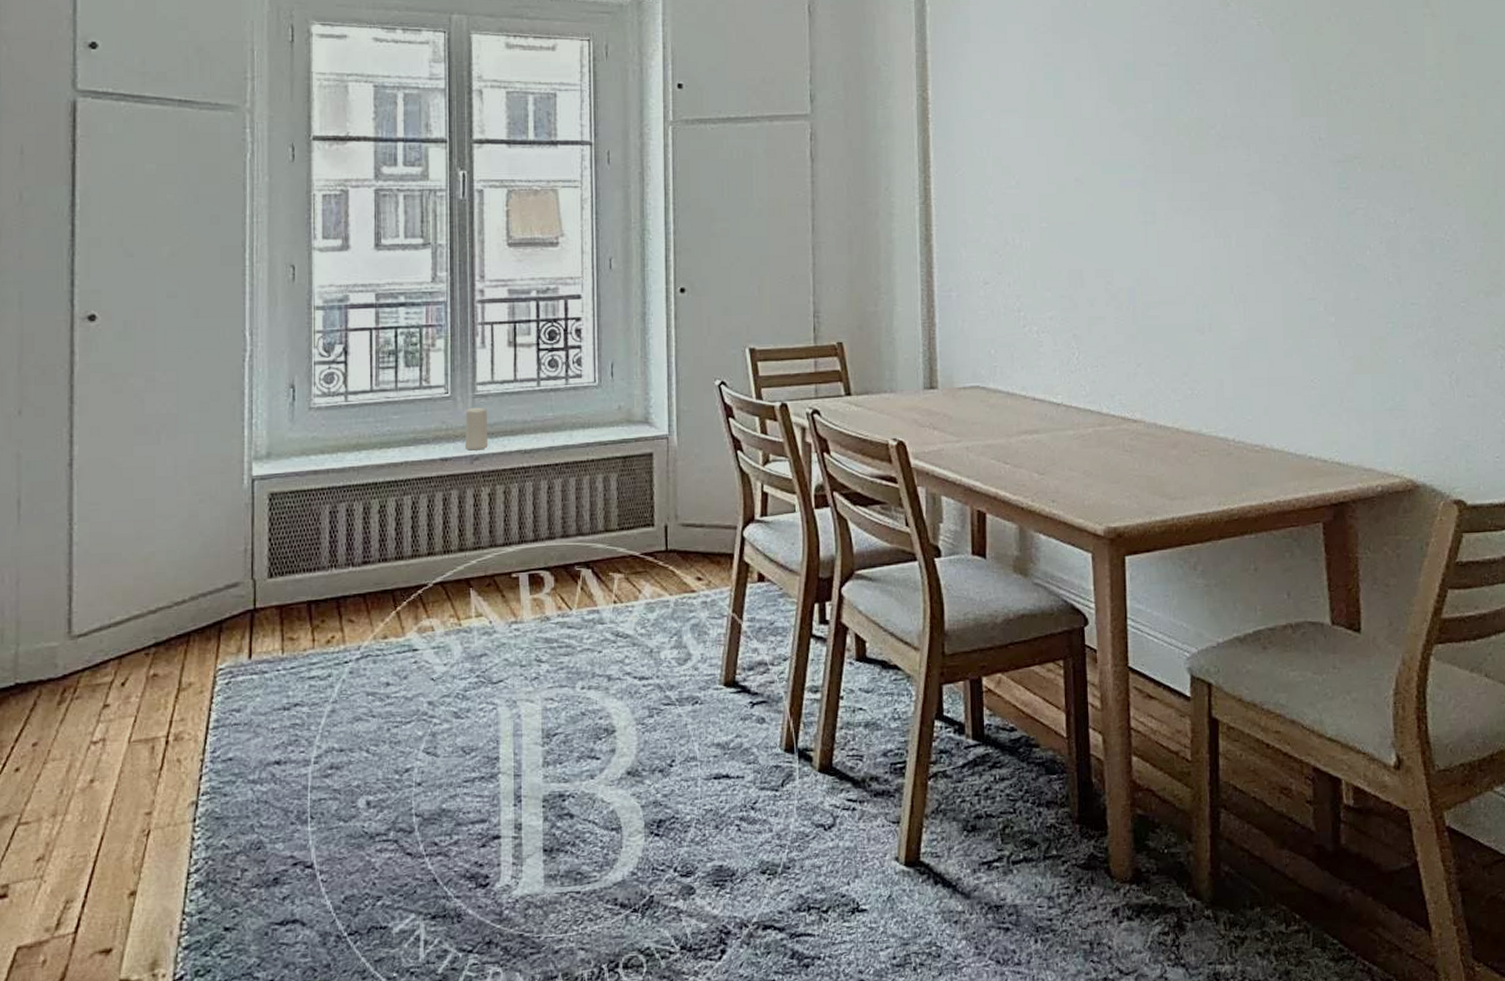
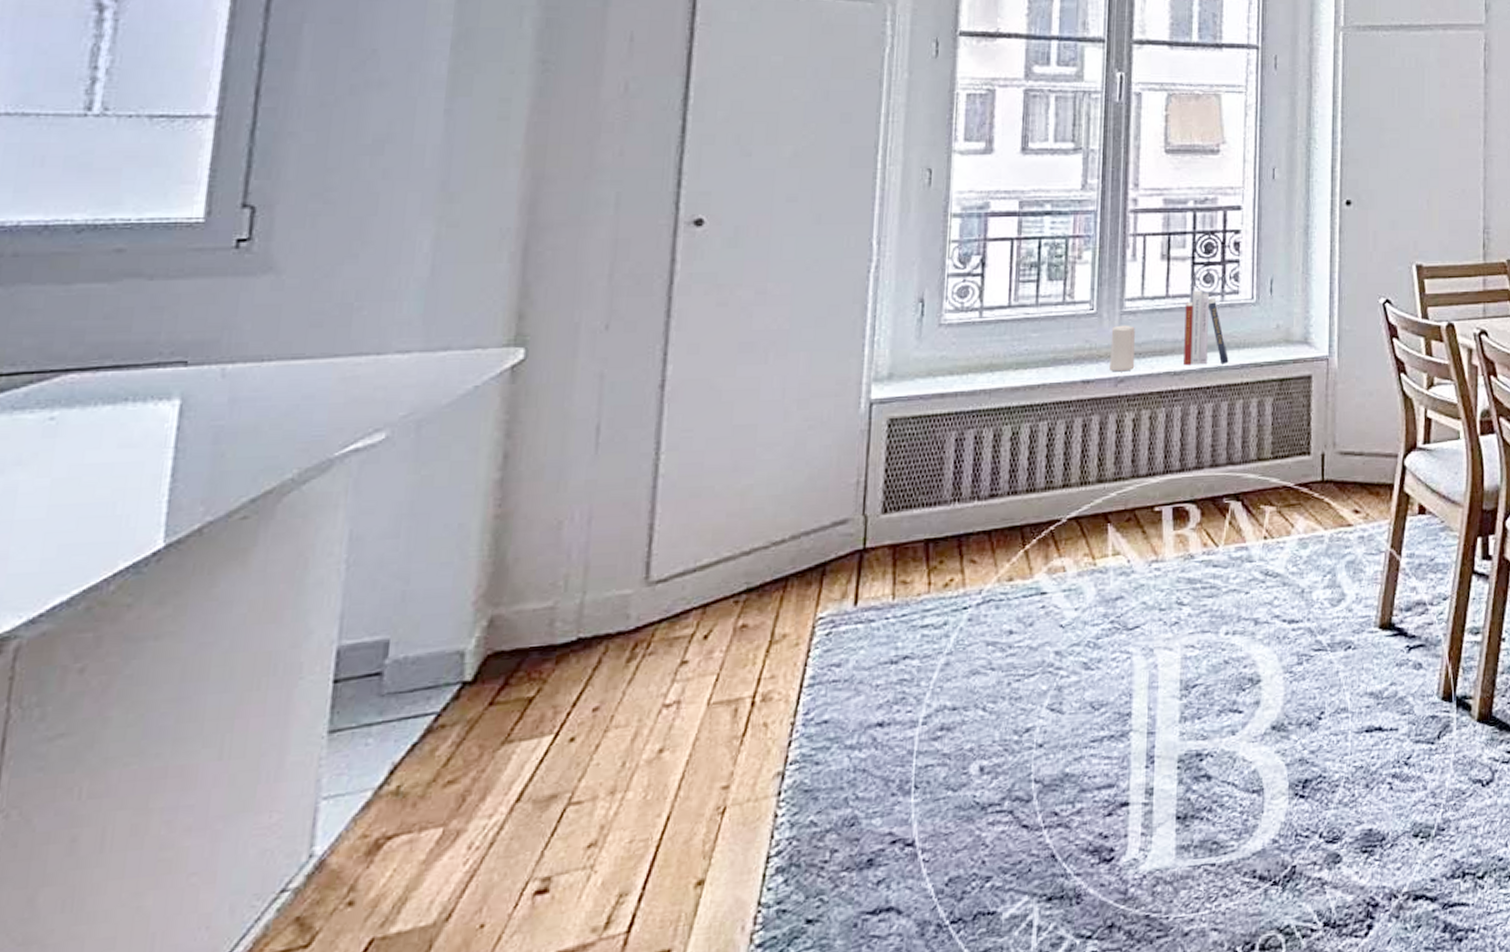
books: none [532,374,575,444] -> present [1184,290,1229,366]

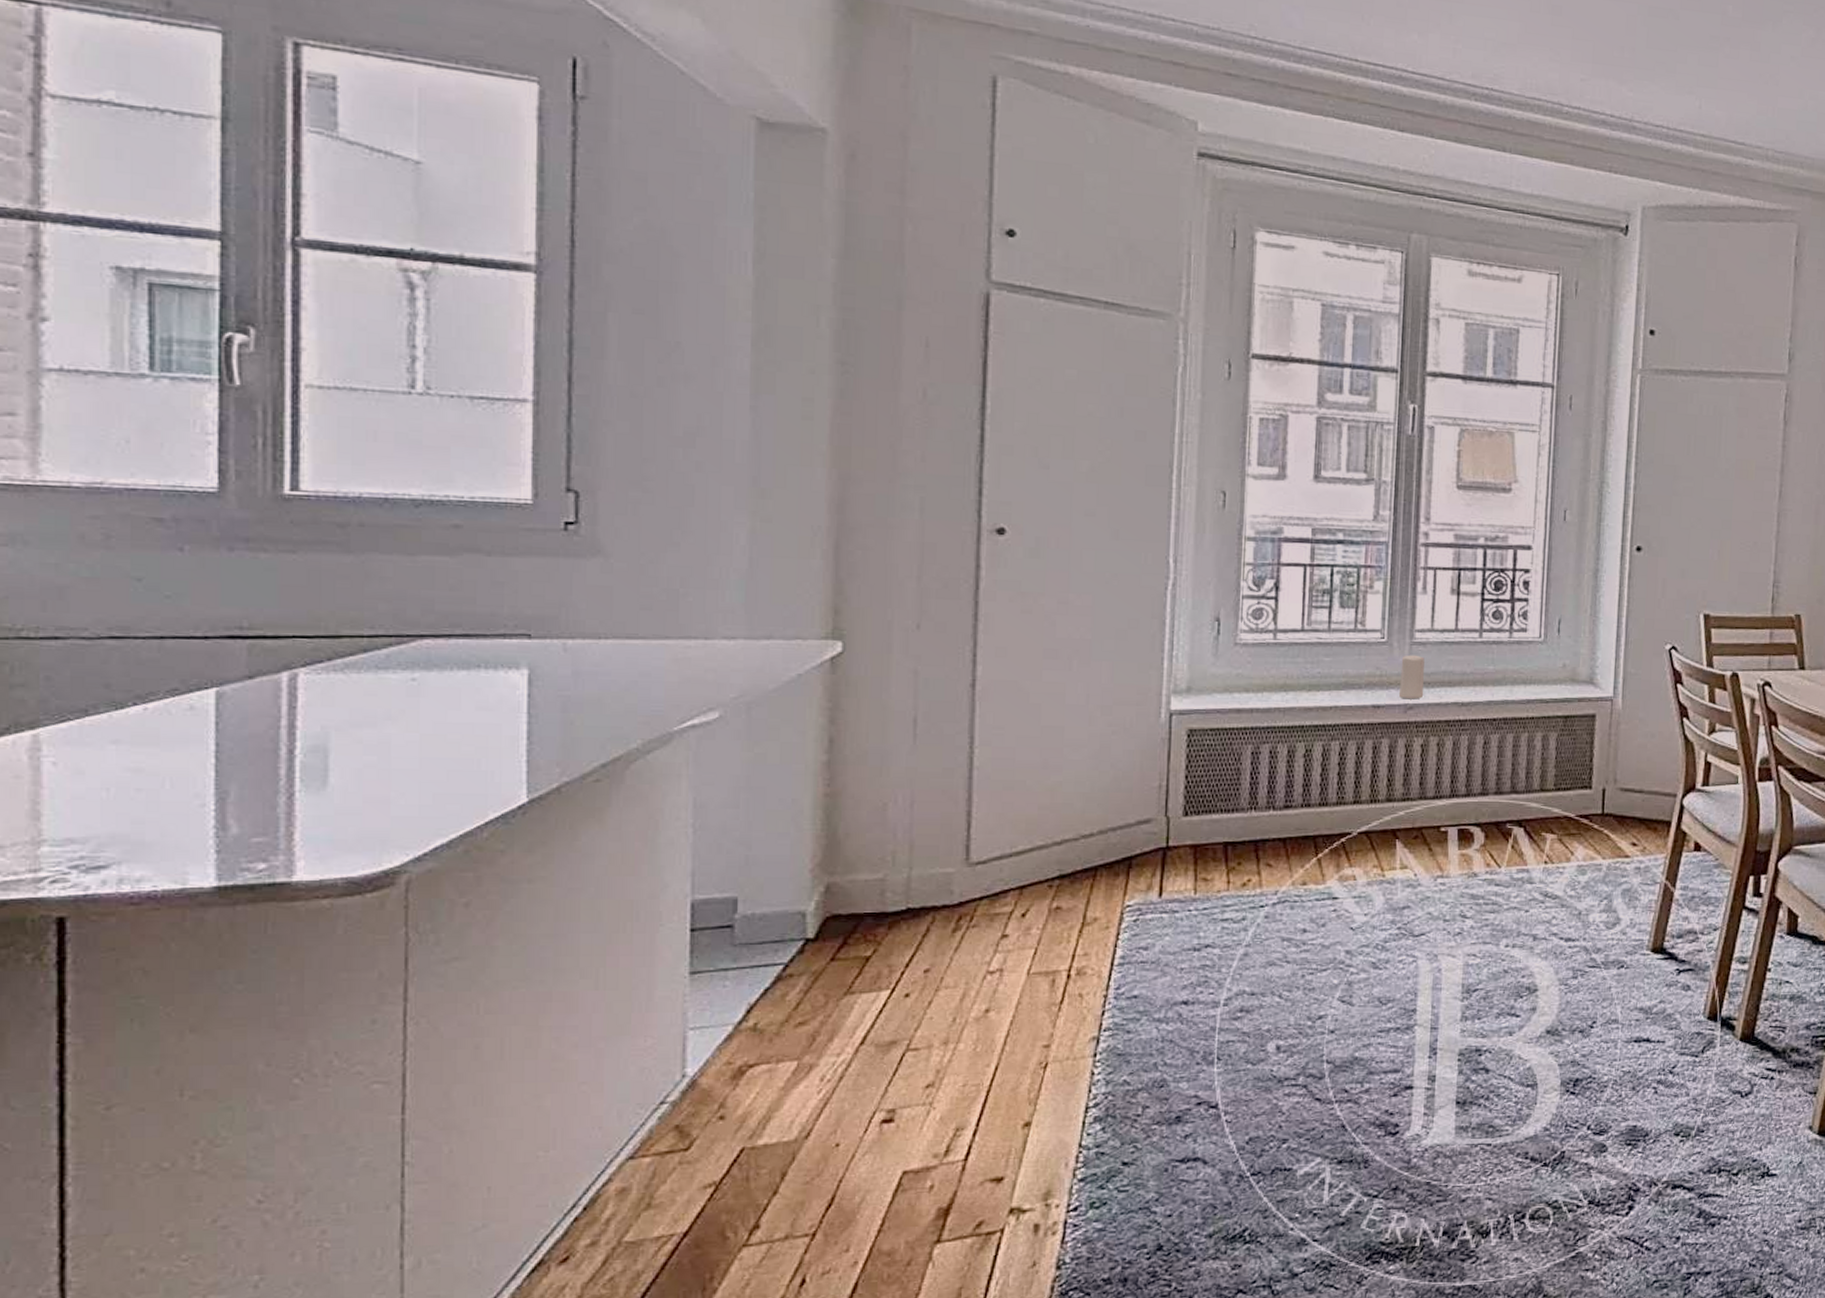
books: present [1184,290,1229,366] -> none [1471,626,1515,699]

